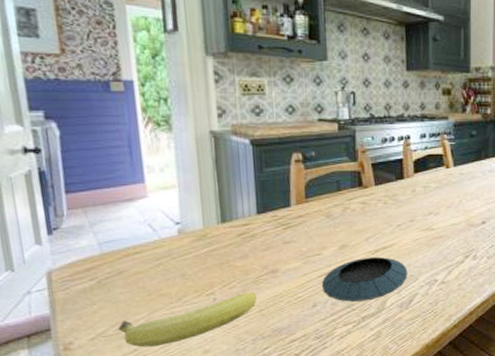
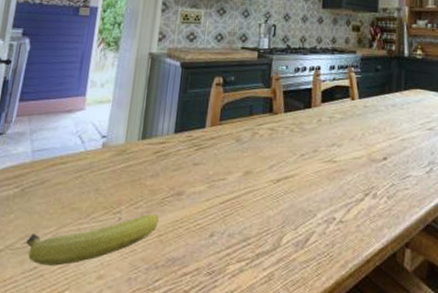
saucer: present [321,256,408,302] -> none [221,186,307,235]

